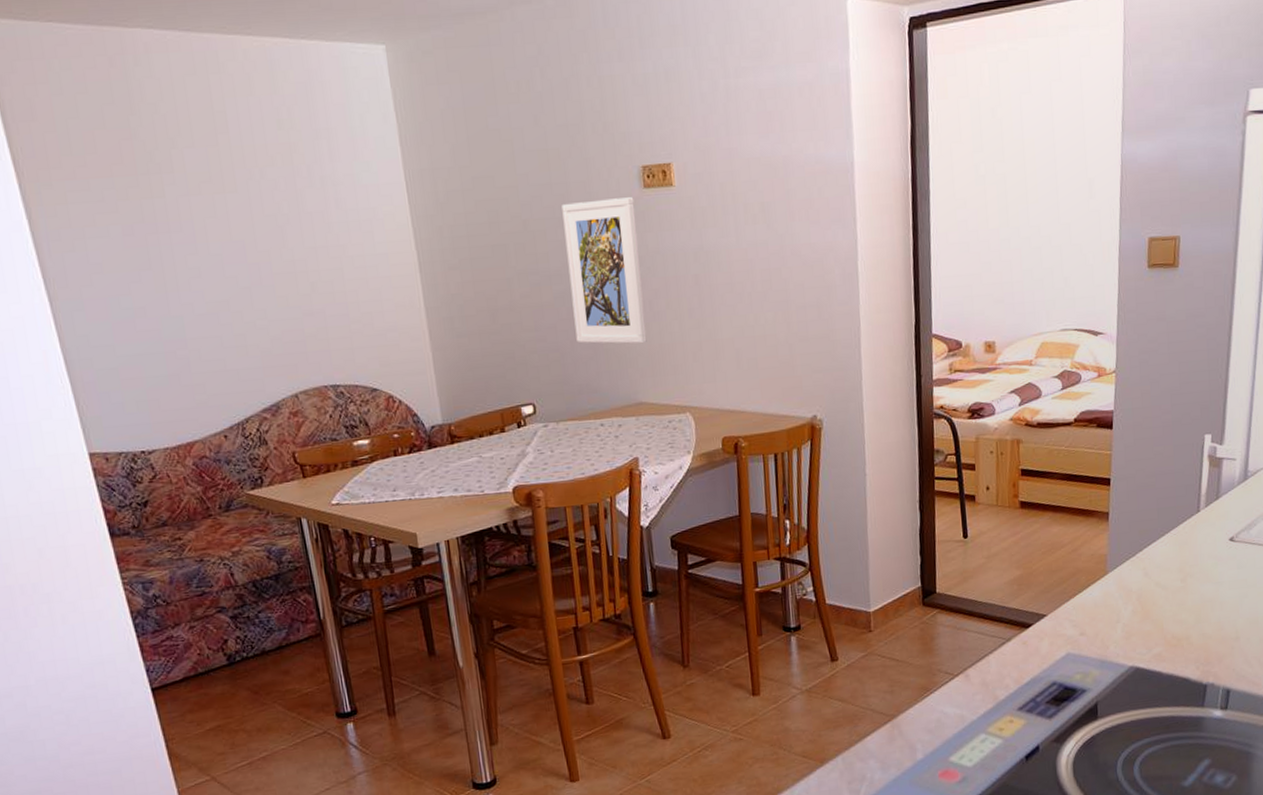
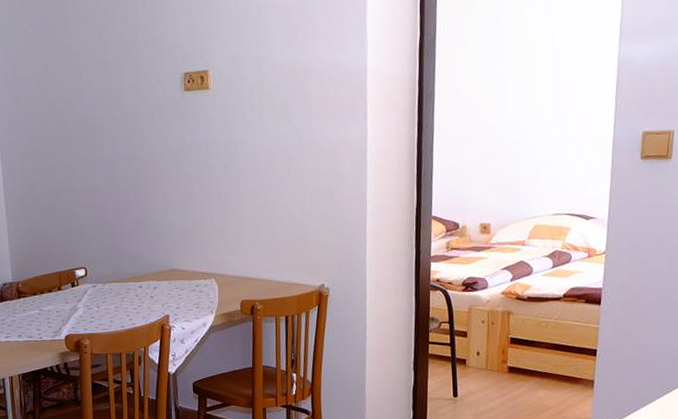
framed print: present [562,197,647,344] -> none [116,99,181,220]

